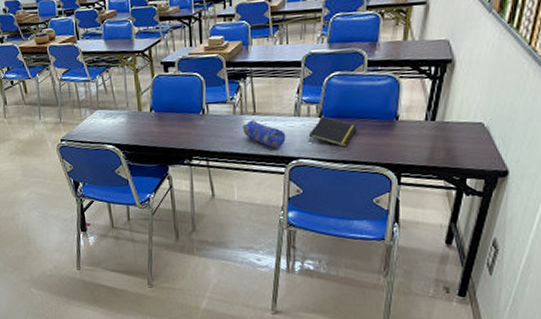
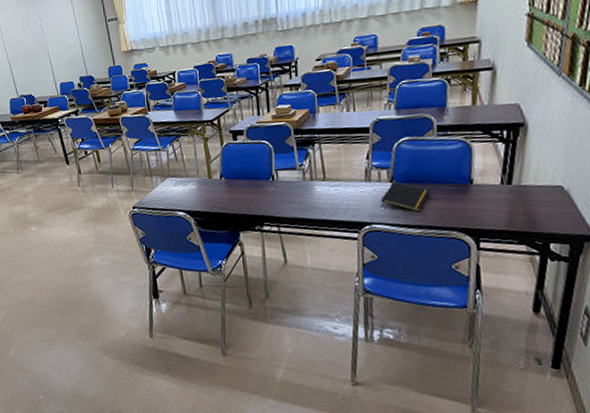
pencil case: present [242,120,286,149] -> none [312,185,358,214]

